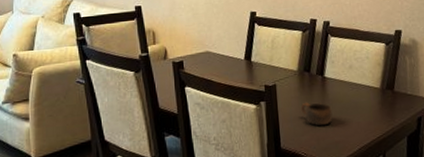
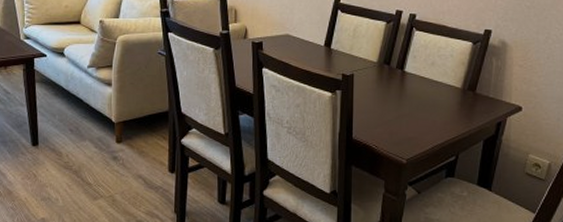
cup: present [301,102,333,127] -> none [377,95,408,121]

